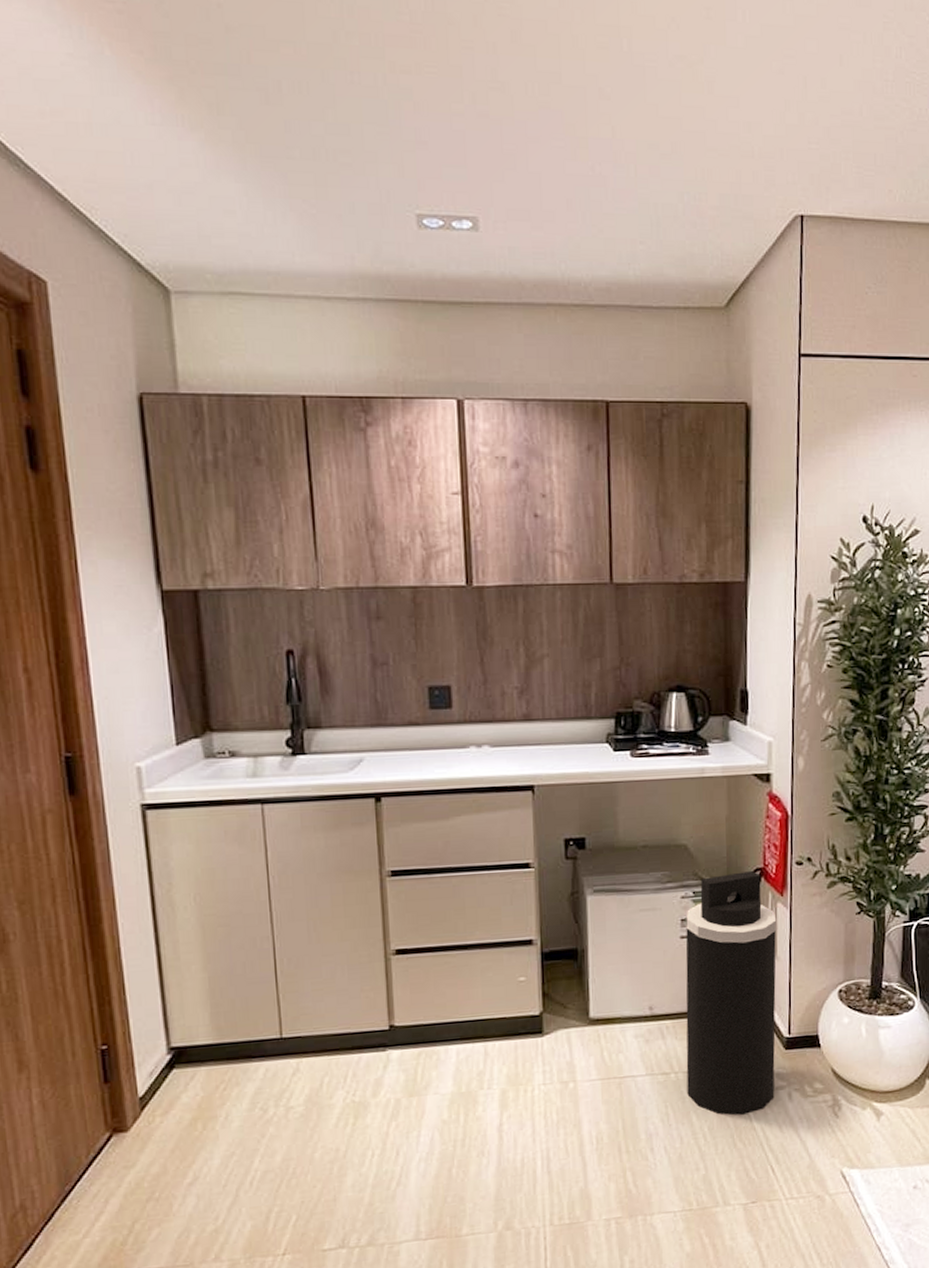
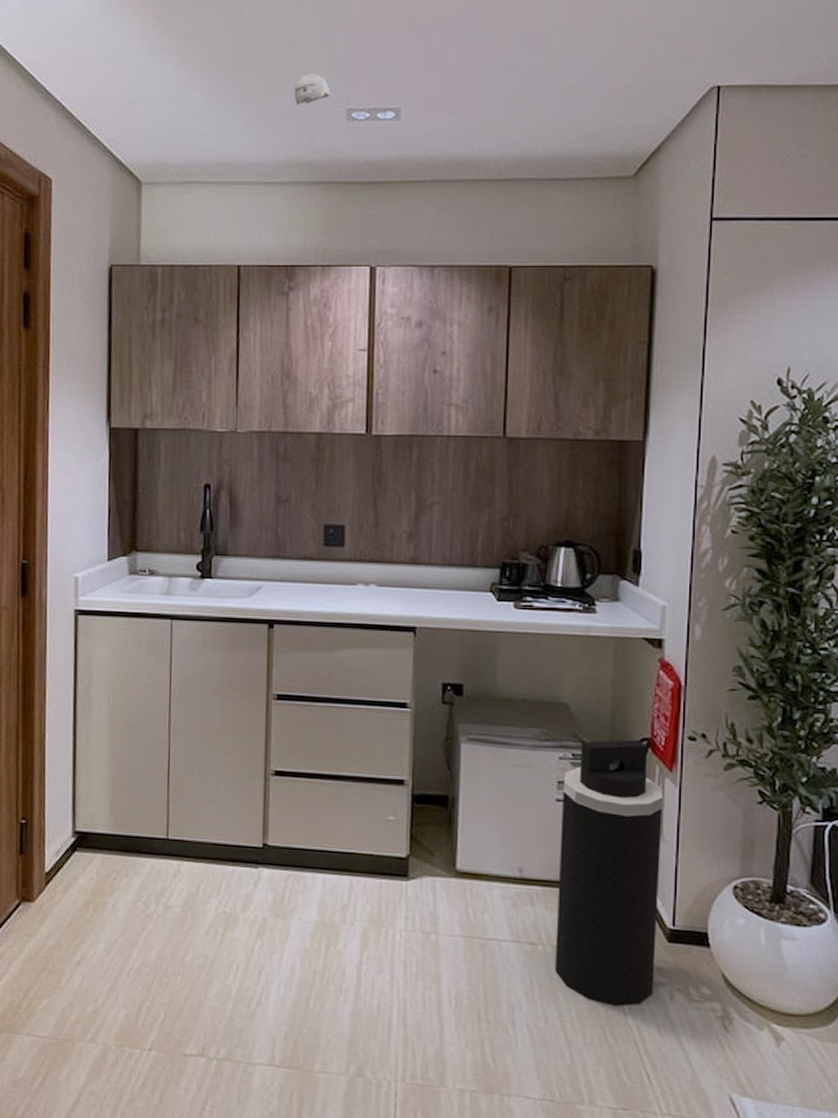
smoke detector: none [352,168,396,205] -> present [294,74,330,105]

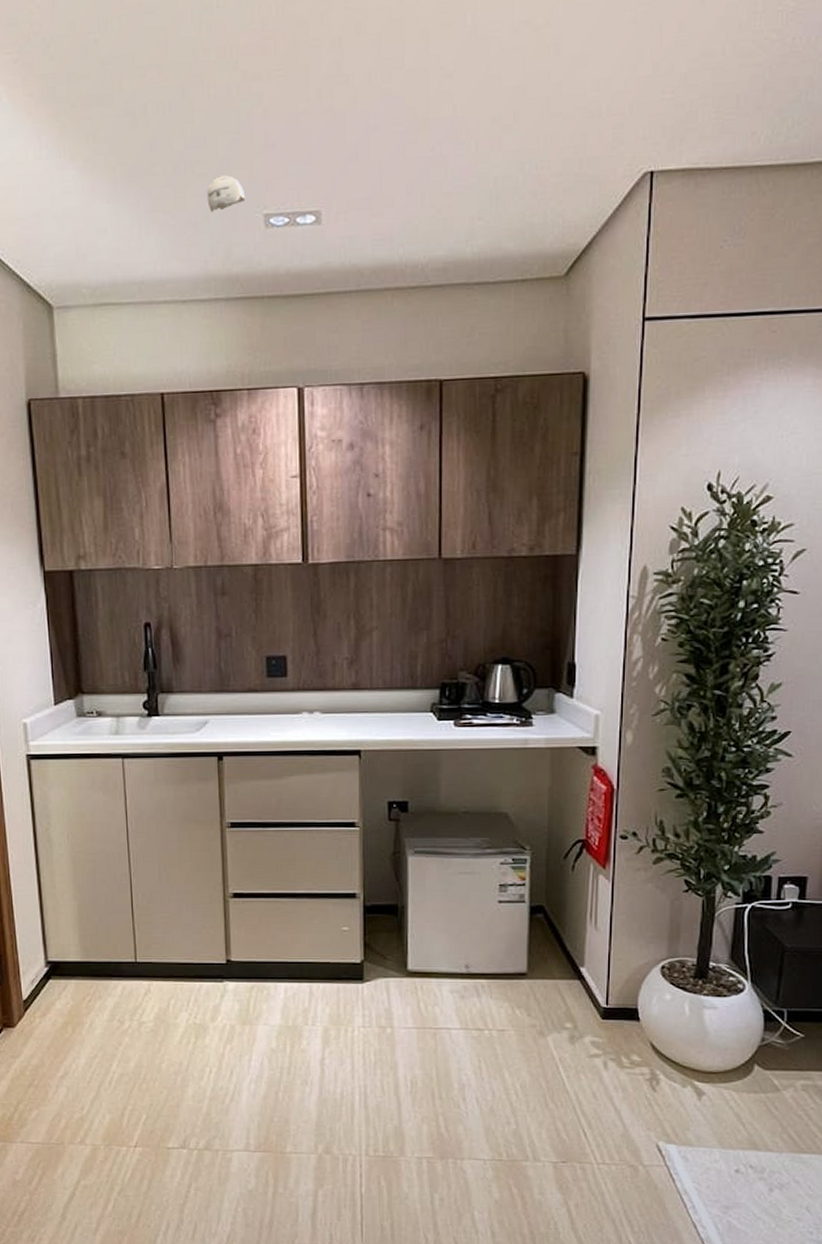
trash can: present [555,739,664,1007] -> none [500,842,598,1077]

